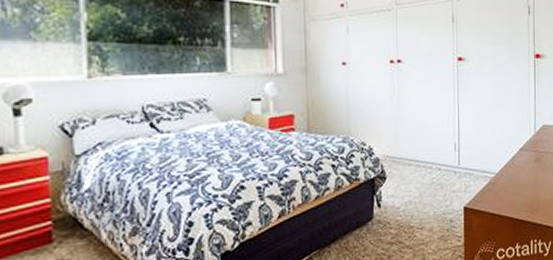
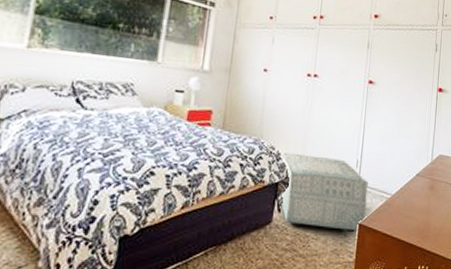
ottoman: none [375,145,470,219] -> present [279,152,368,233]

